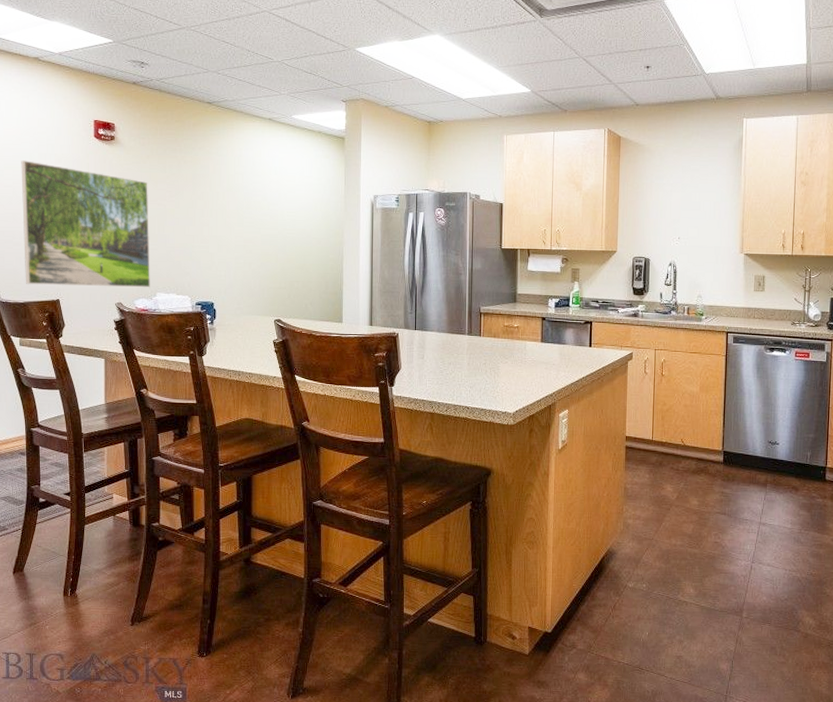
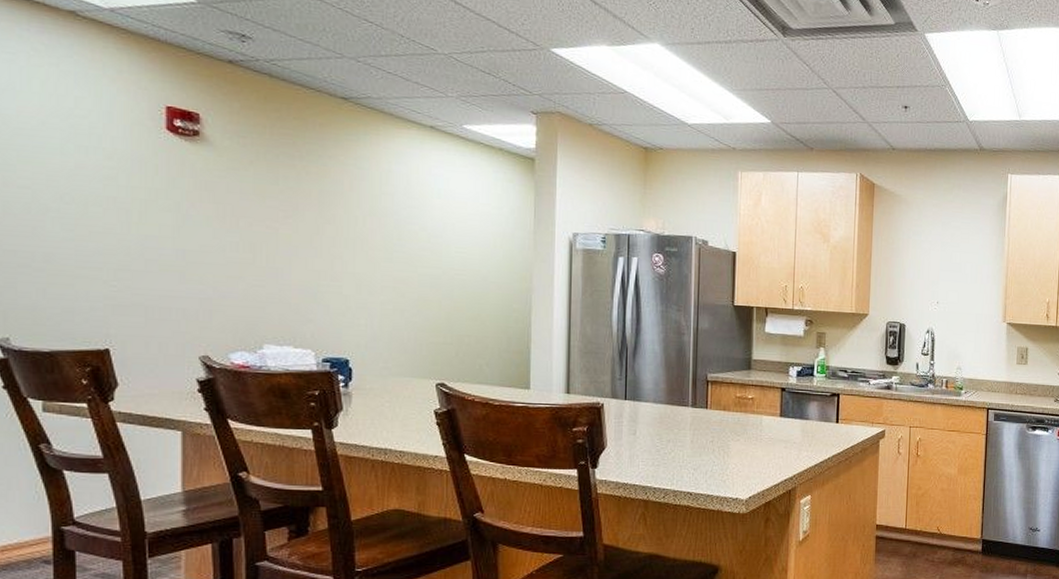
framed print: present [21,160,150,288] -> none [45,153,254,338]

